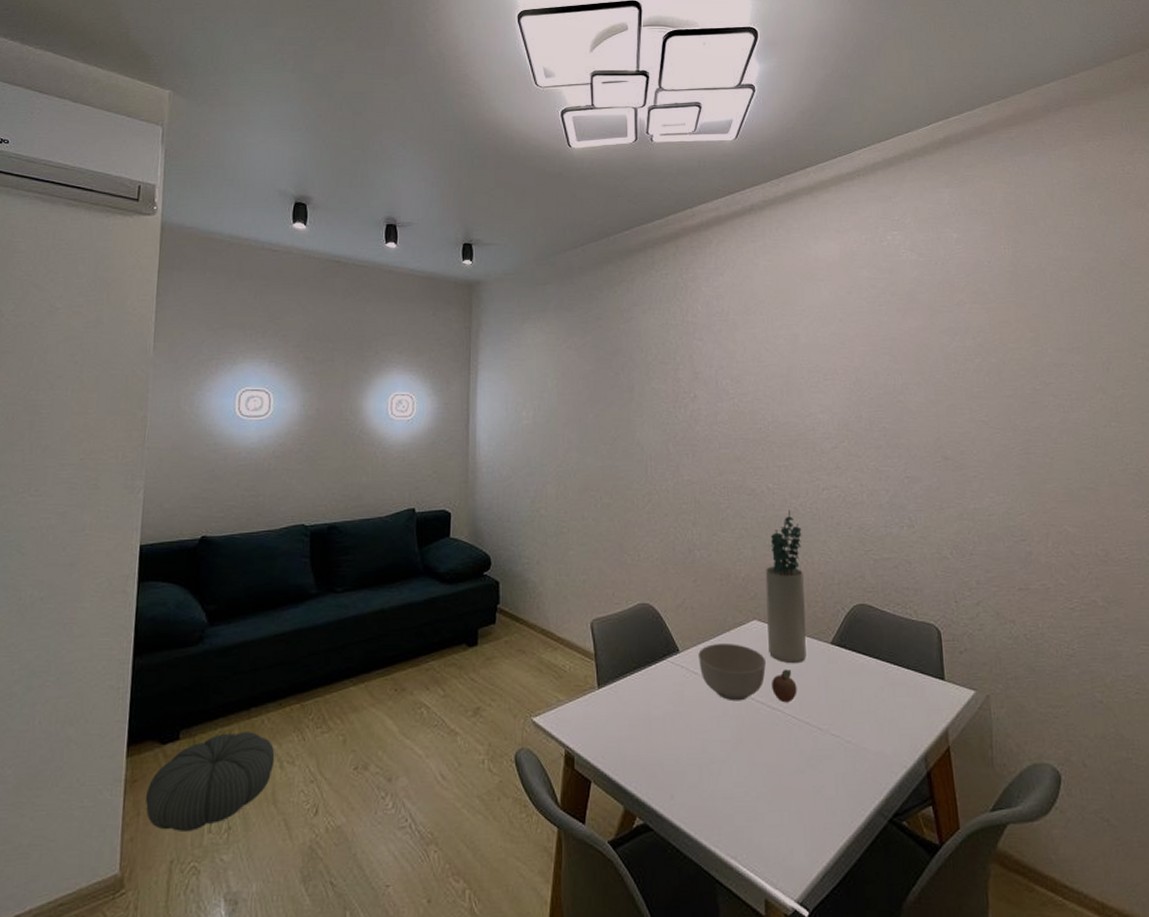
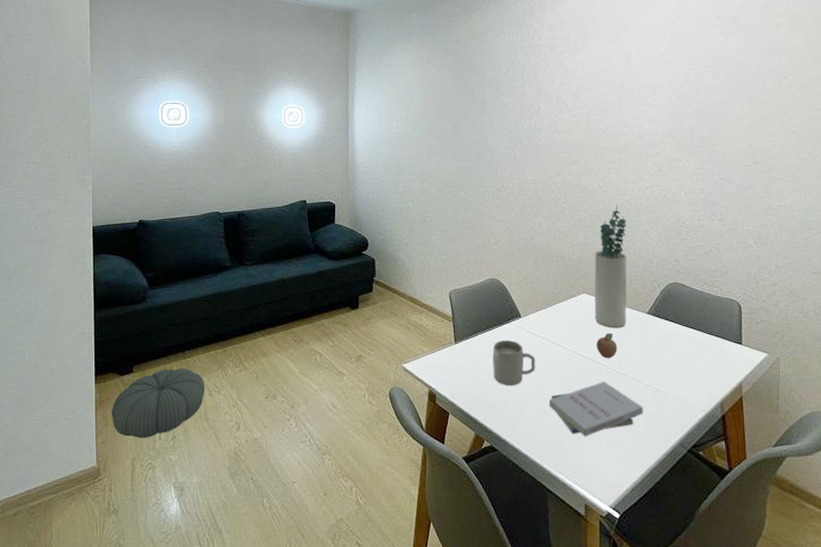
mug: none [645,681,699,742] -> present [493,339,536,385]
bowl: present [698,643,767,701] -> none [537,312,593,356]
books: none [716,732,833,808] -> present [549,381,644,437]

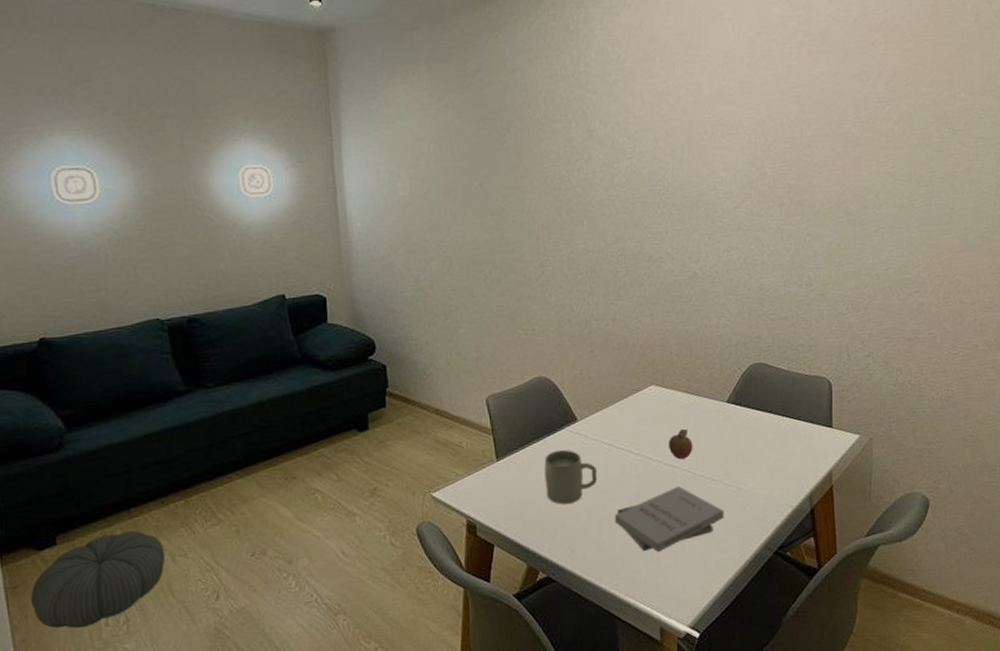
vase: present [594,205,628,329] -> none [663,275,703,424]

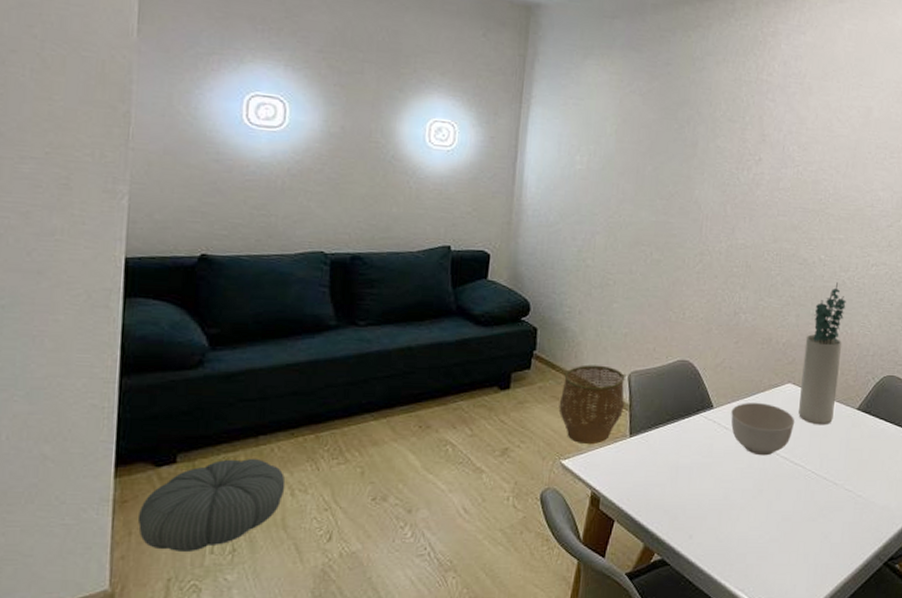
basket: none [420,393,486,474] -> present [558,364,626,444]
mug: present [544,449,598,504] -> none [672,434,726,488]
bowl: none [596,409,664,462] -> present [731,403,795,456]
books: present [615,485,725,553] -> none [736,484,842,549]
vase: none [663,275,703,424] -> present [798,282,846,425]
fruit: present [667,428,693,460] -> none [796,429,820,460]

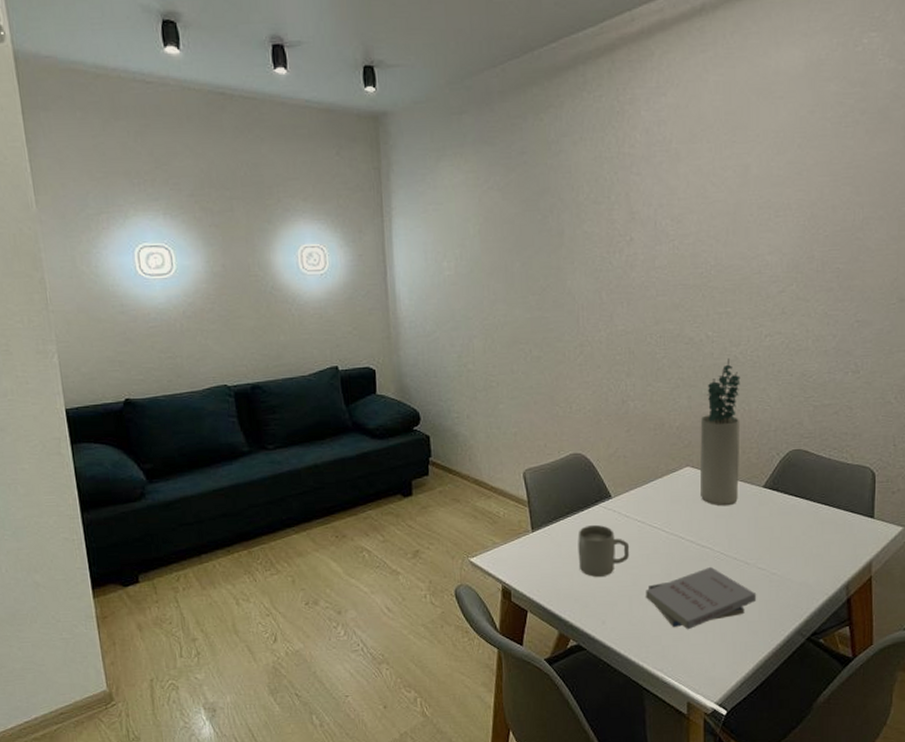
pouf: present [137,459,286,551] -> none [117,575,231,657]
basket: present [558,364,626,444] -> none [460,465,523,541]
mug: none [672,434,726,488] -> present [578,524,630,577]
bowl: present [731,403,795,456] -> none [630,489,698,541]
books: none [736,484,842,549] -> present [646,566,757,630]

